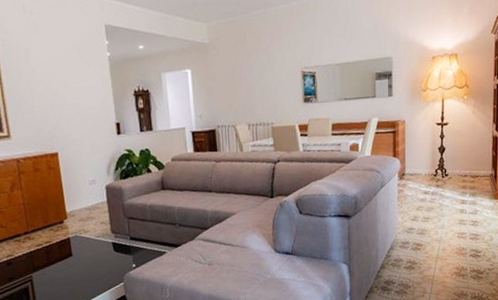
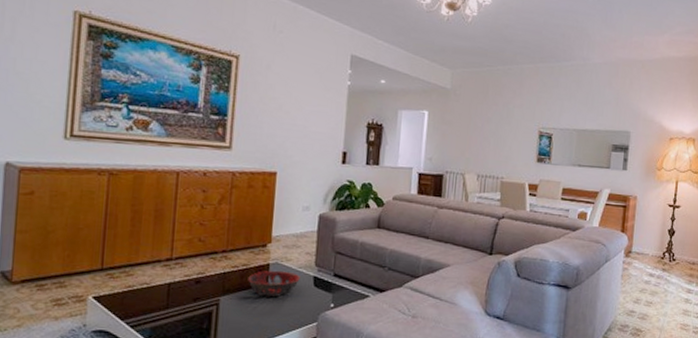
decorative bowl: none [53,242,100,268] -> present [248,270,300,298]

